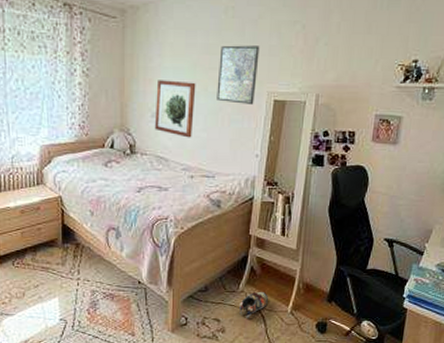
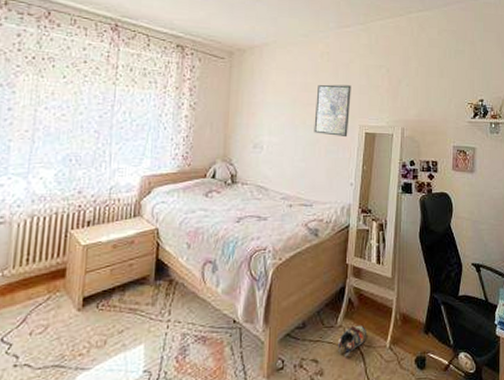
wall art: present [154,80,196,138] -> none [256,114,296,168]

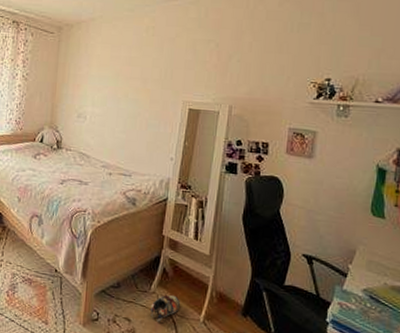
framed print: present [314,84,351,138] -> none [136,59,177,113]

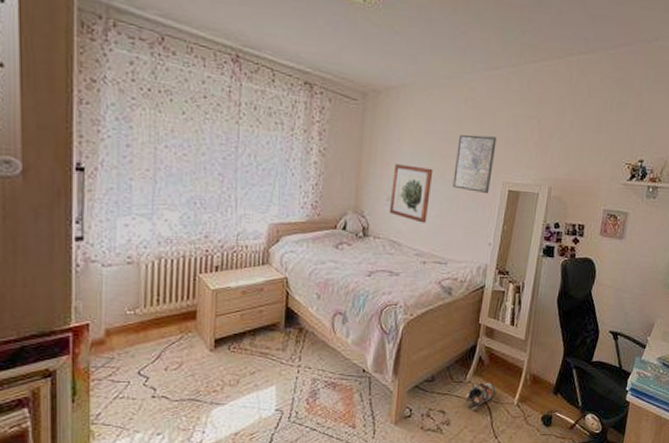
wall art: none [79,86,118,138] -> present [389,164,433,223]
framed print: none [136,59,177,113] -> present [453,134,497,194]

